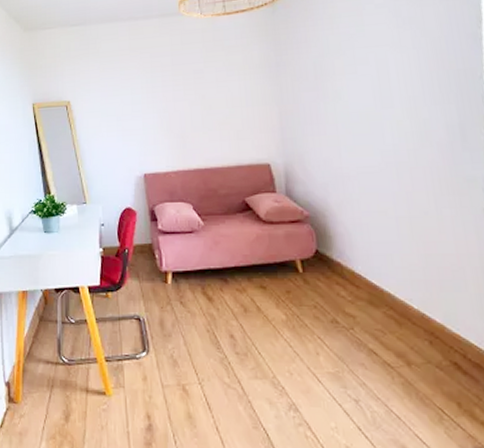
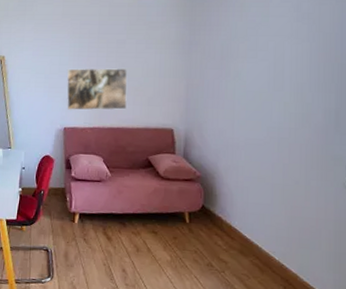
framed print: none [140,101,213,154] -> present [67,68,128,111]

